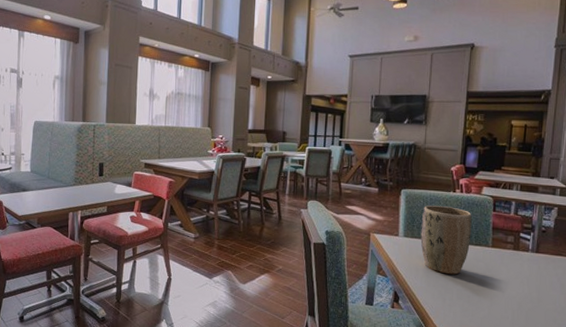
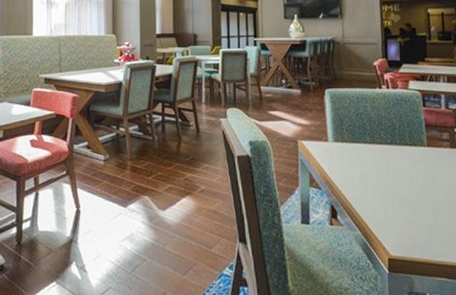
plant pot: present [420,205,472,275] -> none [350,104,405,181]

